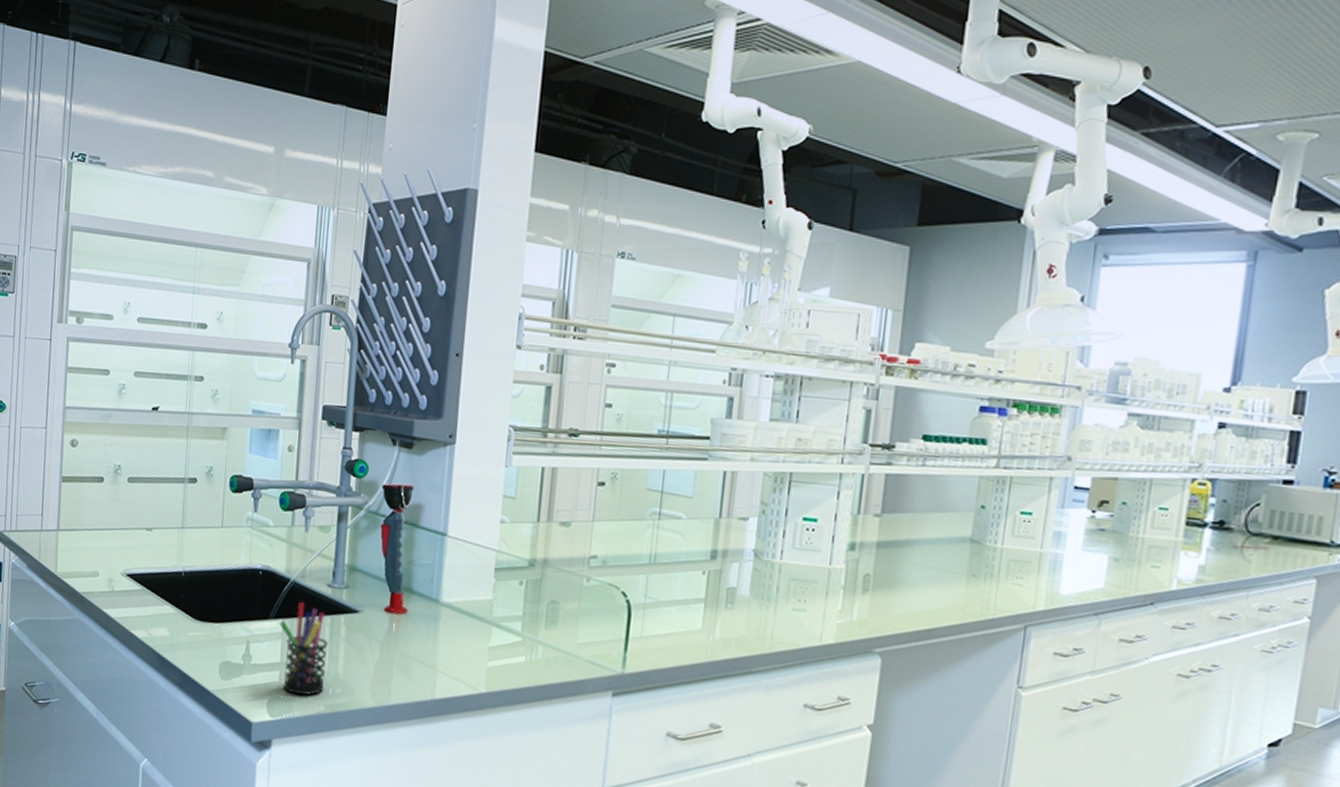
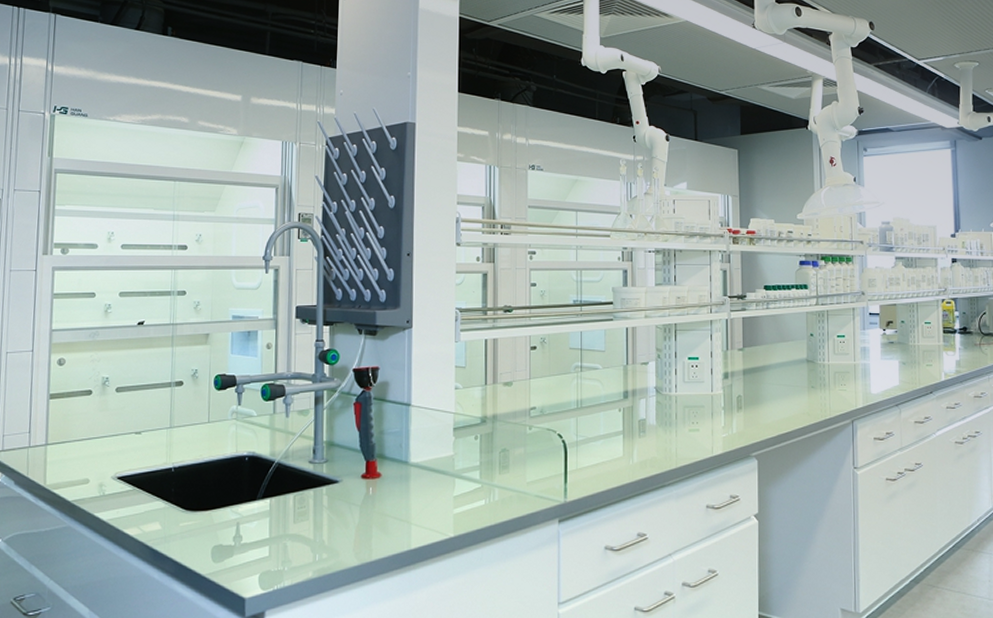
pen holder: present [278,602,329,696] -> none [266,481,313,565]

